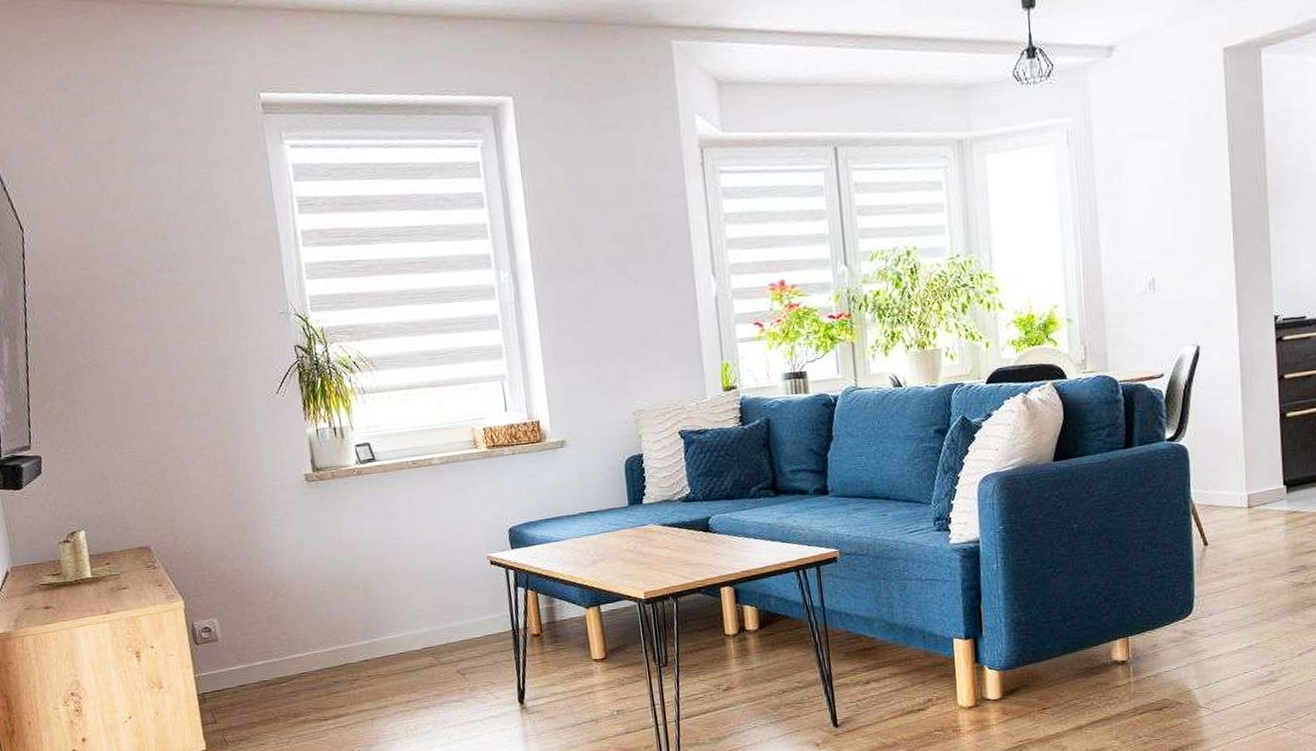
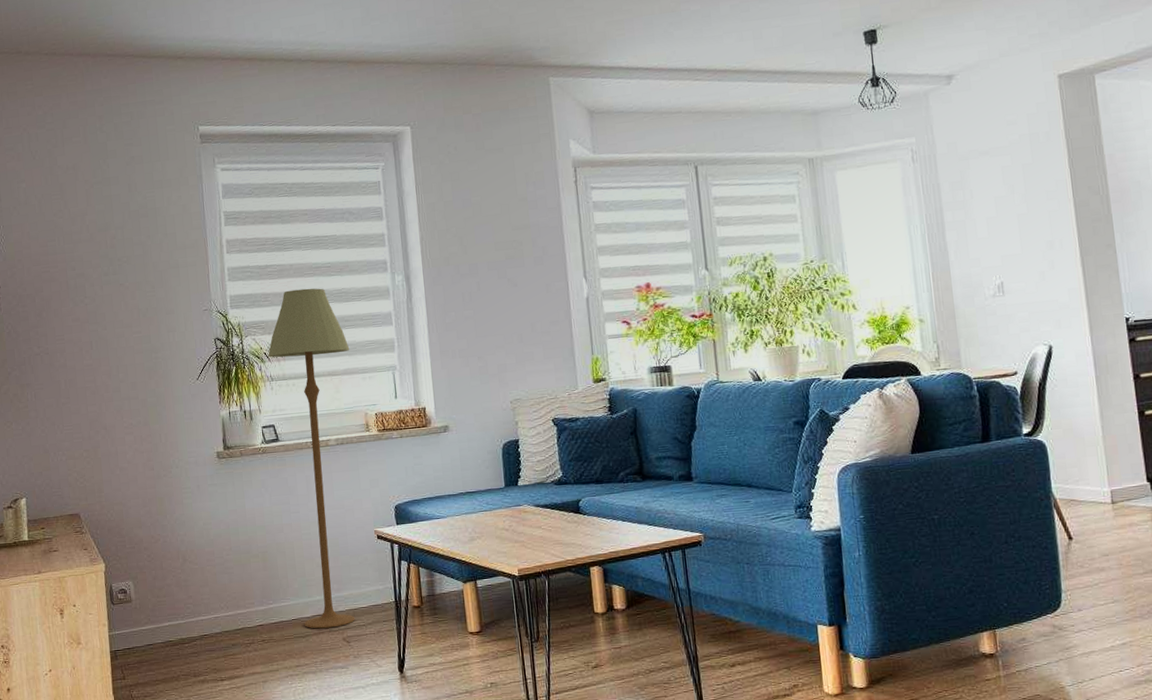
floor lamp: none [358,287,470,662] -> present [268,288,355,629]

